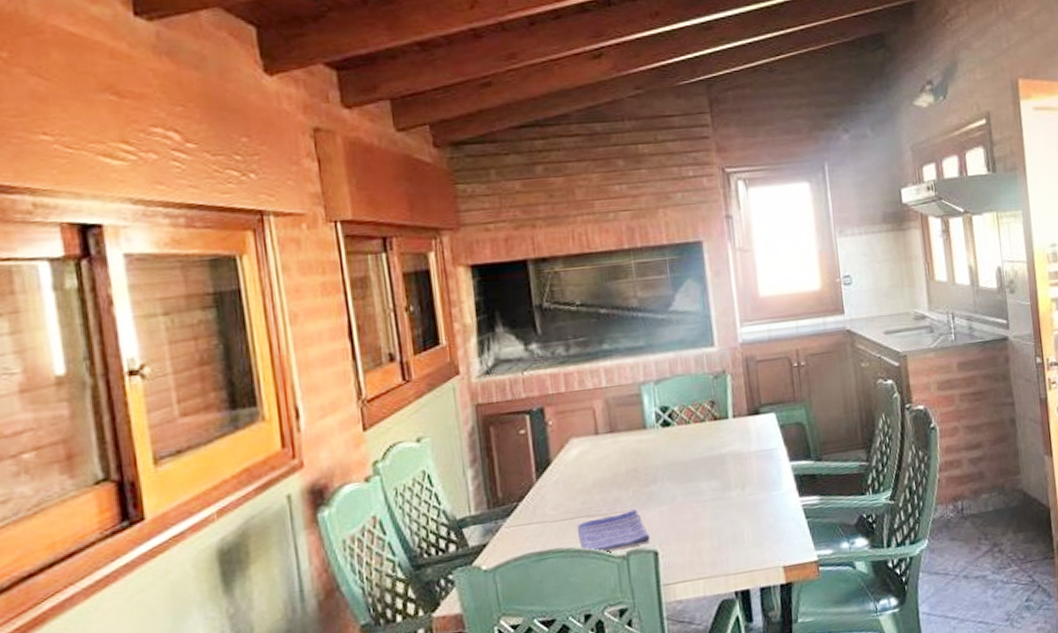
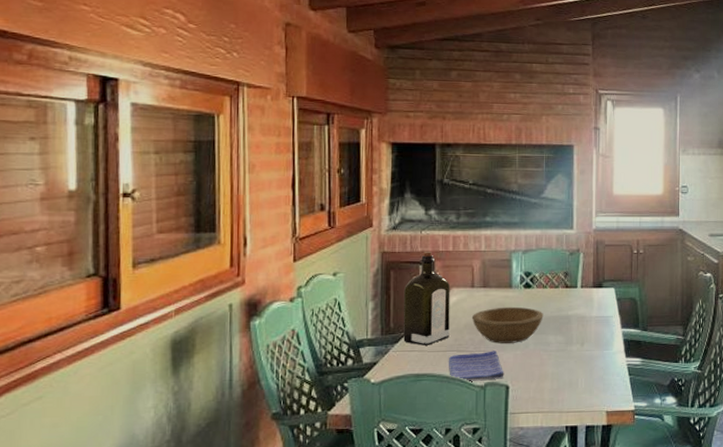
liquor: none [509,396,575,516] -> present [403,252,451,345]
bowl: none [600,451,691,501] -> present [471,306,544,344]

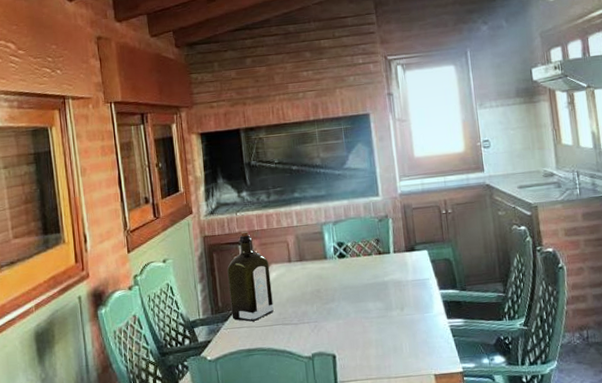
dish towel: present [448,350,504,381] -> none [275,321,330,353]
bowl: present [471,306,544,344] -> none [292,277,361,315]

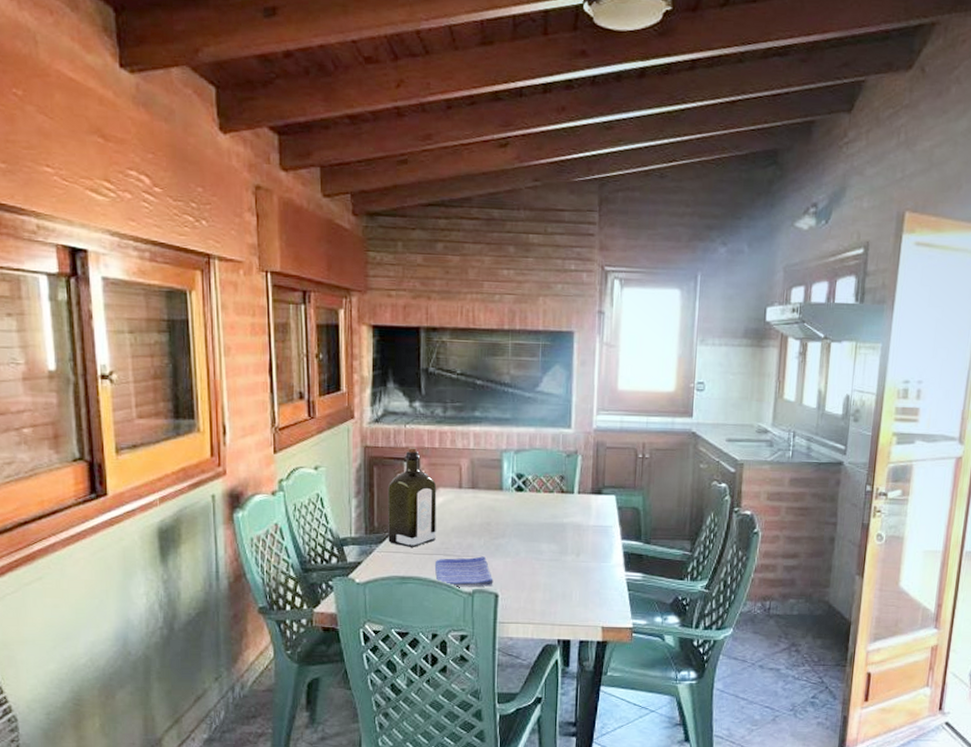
dish towel: none [275,321,330,353] -> present [434,556,494,587]

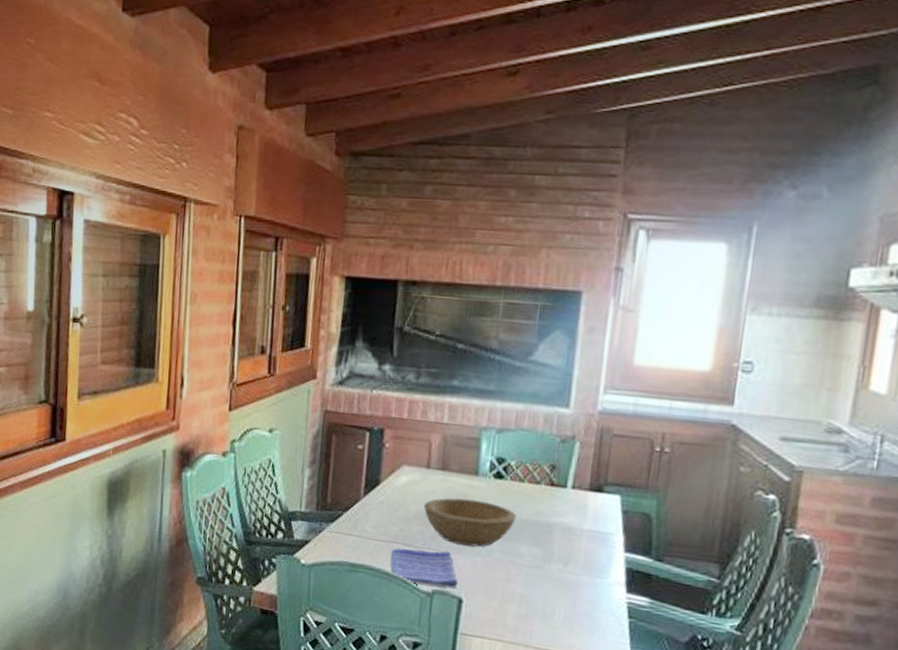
liquor: present [387,448,437,547] -> none [340,416,401,531]
bowl: none [459,510,536,550] -> present [423,497,517,547]

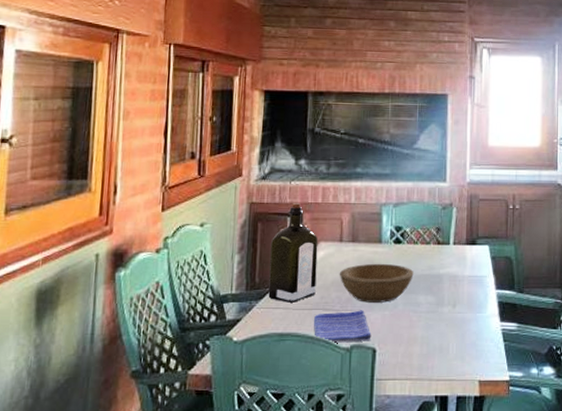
liquor: none [340,416,401,531] -> present [268,203,318,302]

